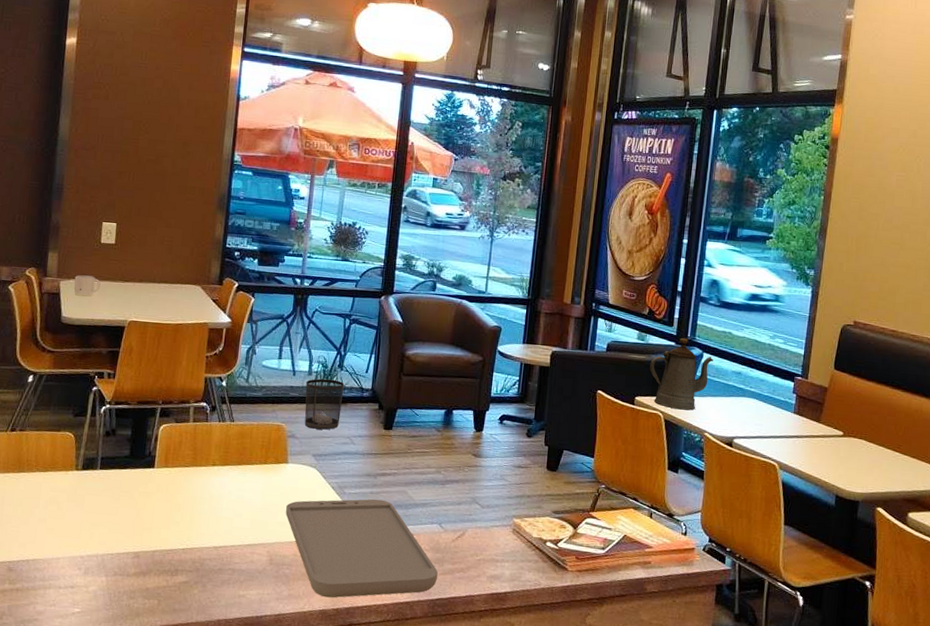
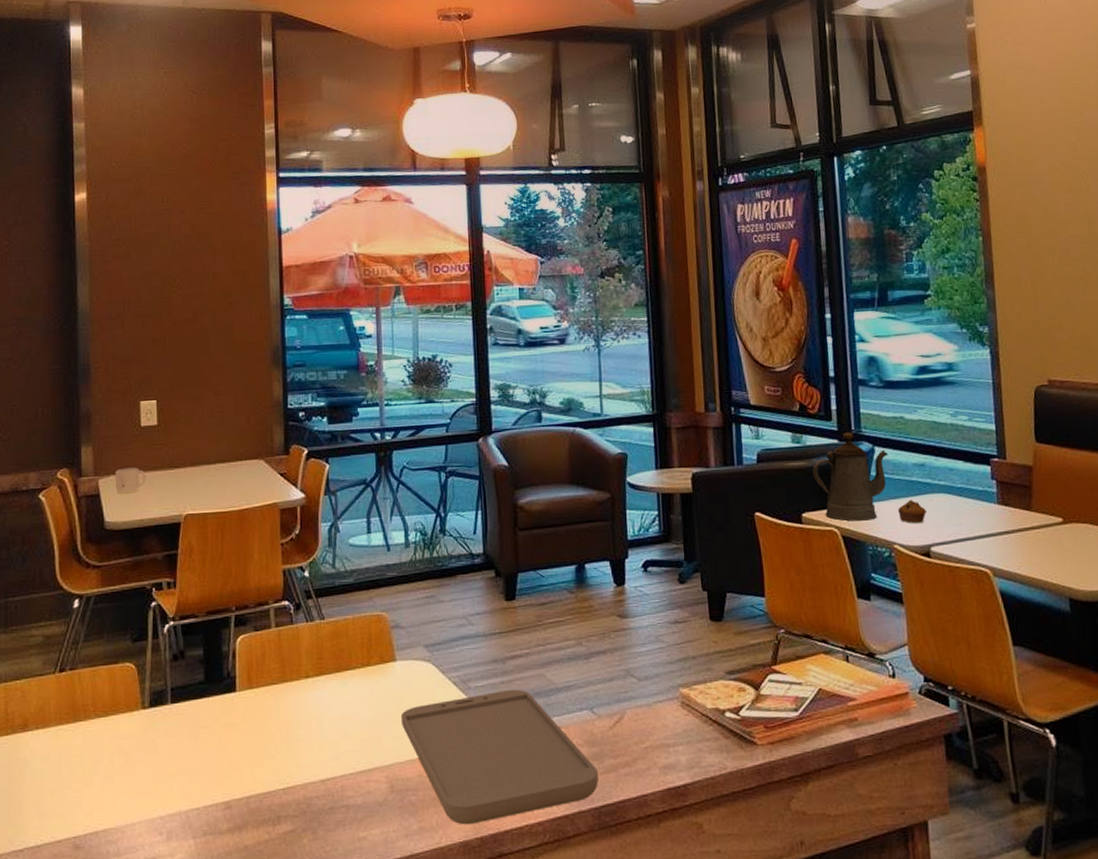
waste bin: present [304,378,344,430] -> none [404,548,451,613]
muffin: none [713,399,736,419] -> present [897,500,926,523]

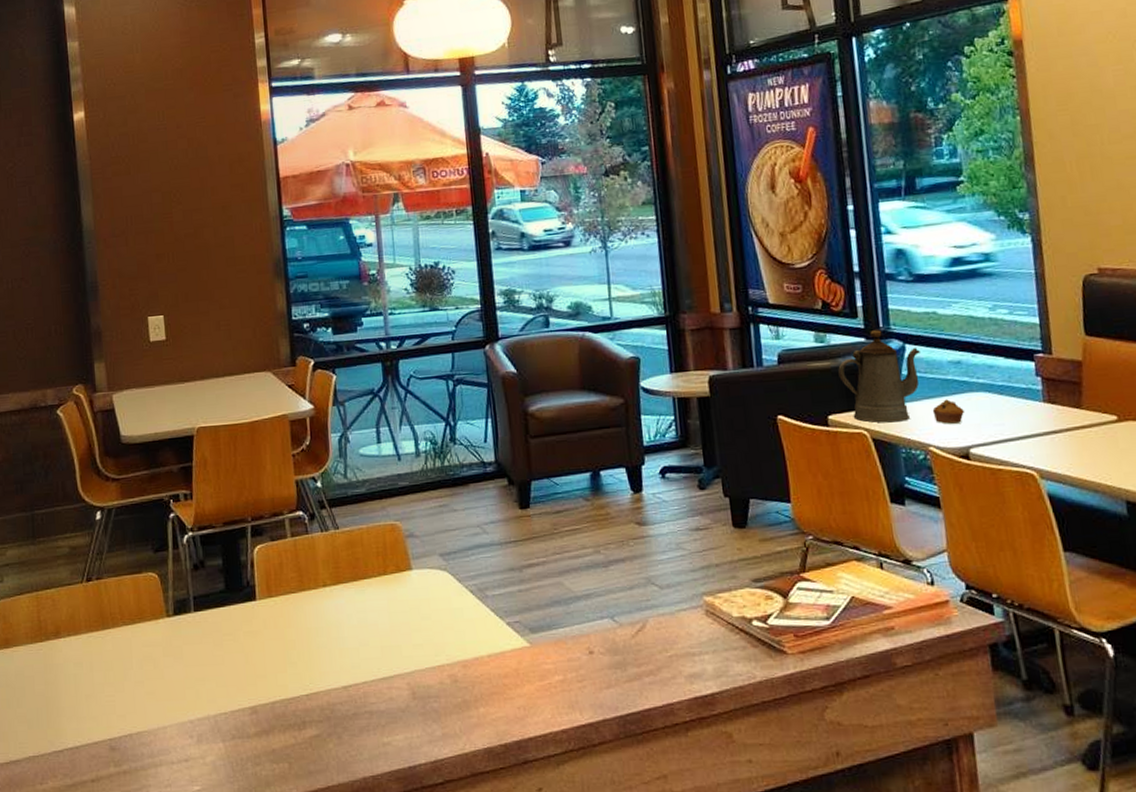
mug: present [115,467,146,494] -> none [128,382,158,408]
tray: present [401,689,599,825] -> none [420,597,623,732]

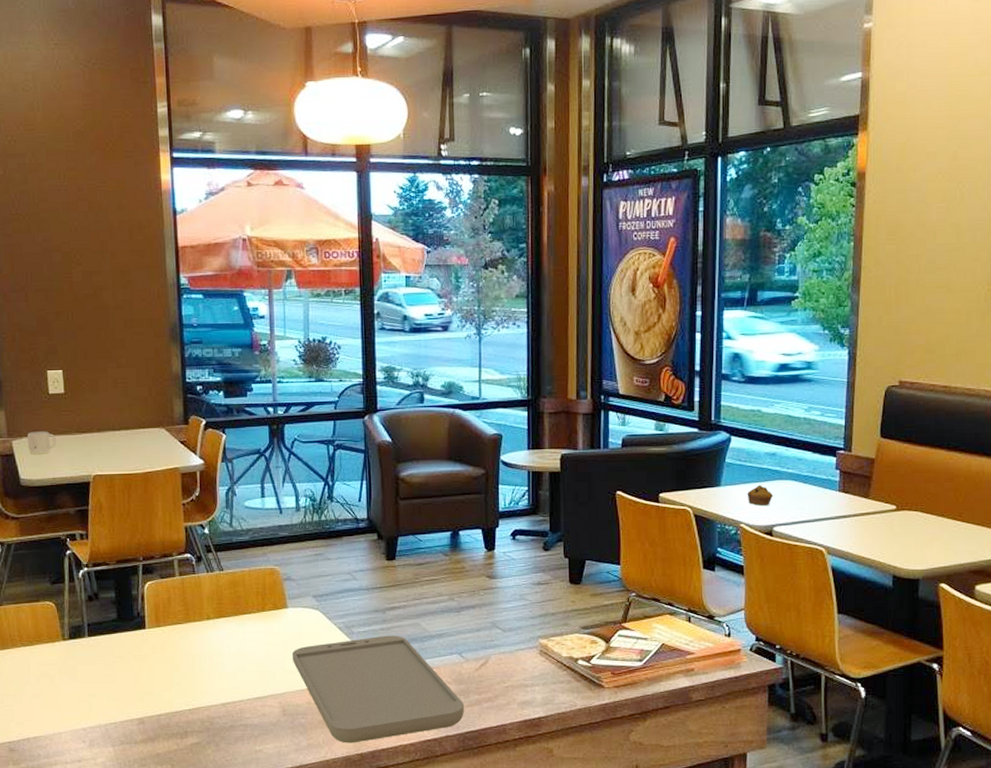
mug: none [128,382,158,408] -> present [27,431,56,454]
tray: none [420,597,623,732] -> present [292,635,464,743]
coffee pot: present [838,329,920,423] -> none [672,421,743,502]

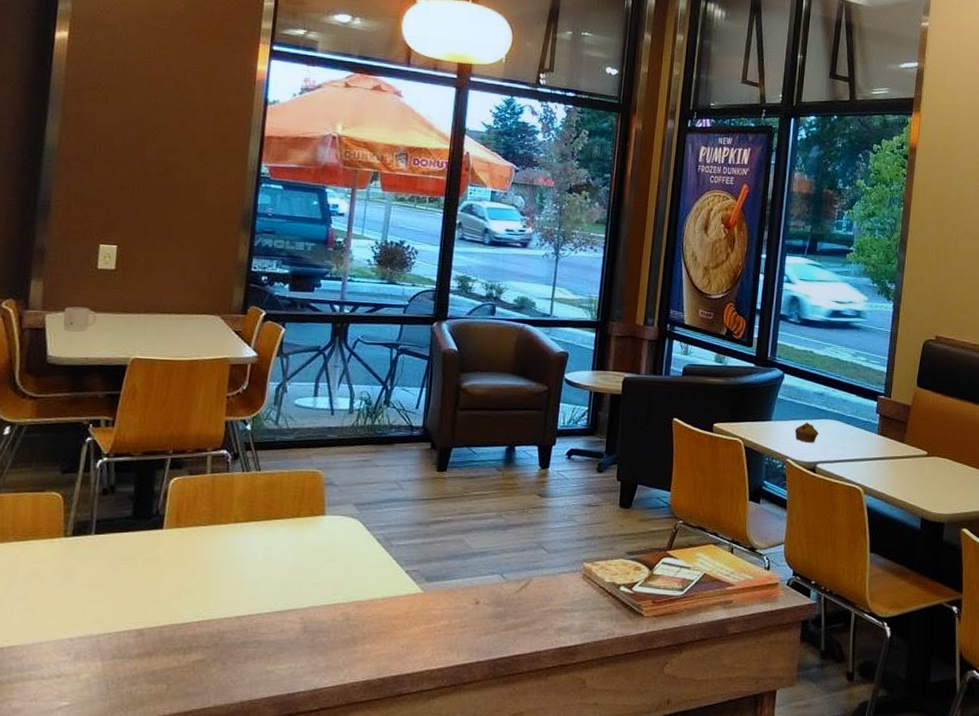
tray: present [292,635,464,743] -> none [322,550,499,666]

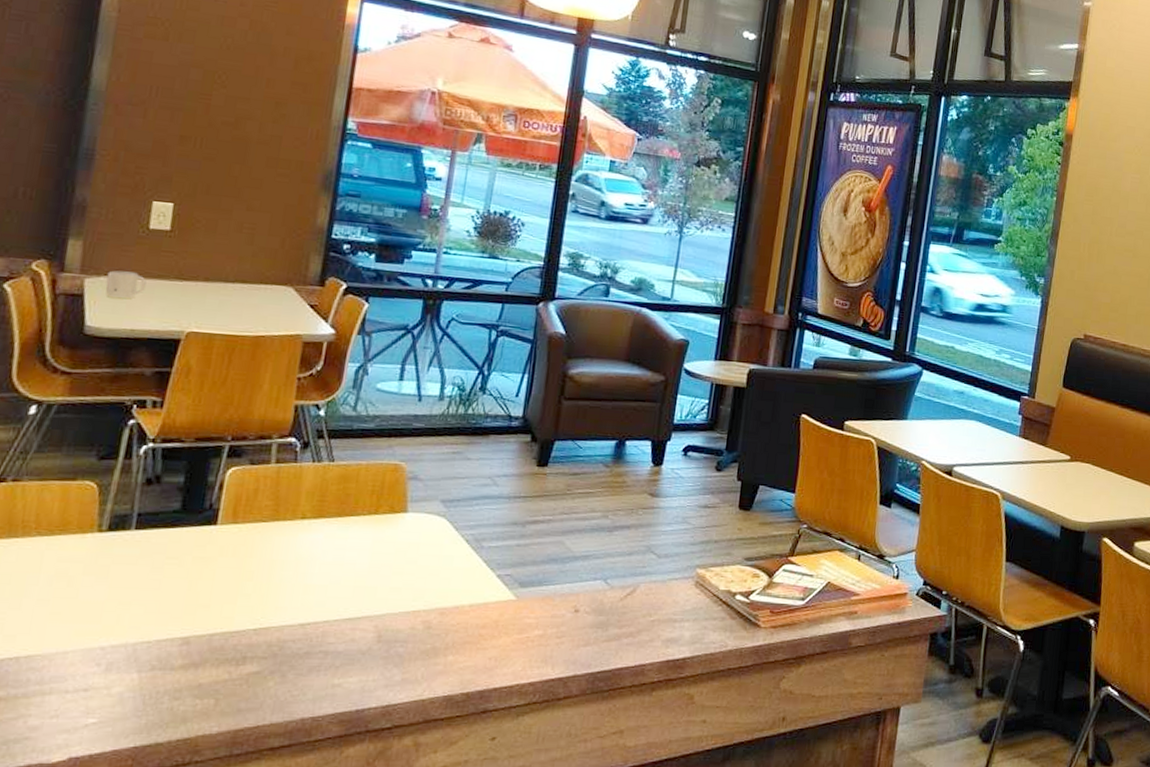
muffin: present [795,422,818,443] -> none [931,422,957,444]

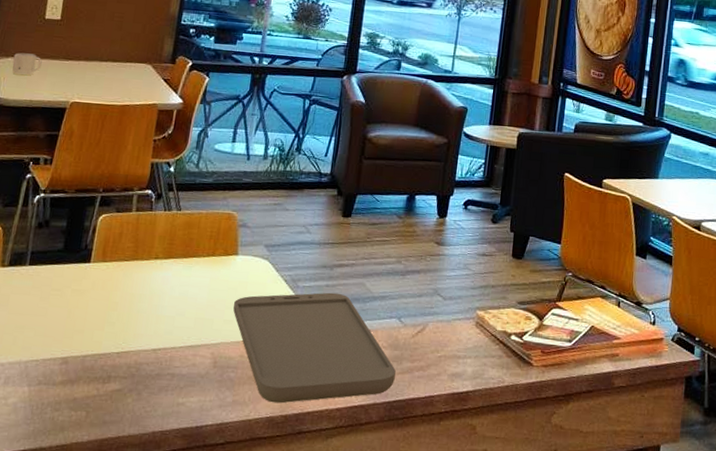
tray: none [402,553,600,680] -> present [233,292,396,404]

